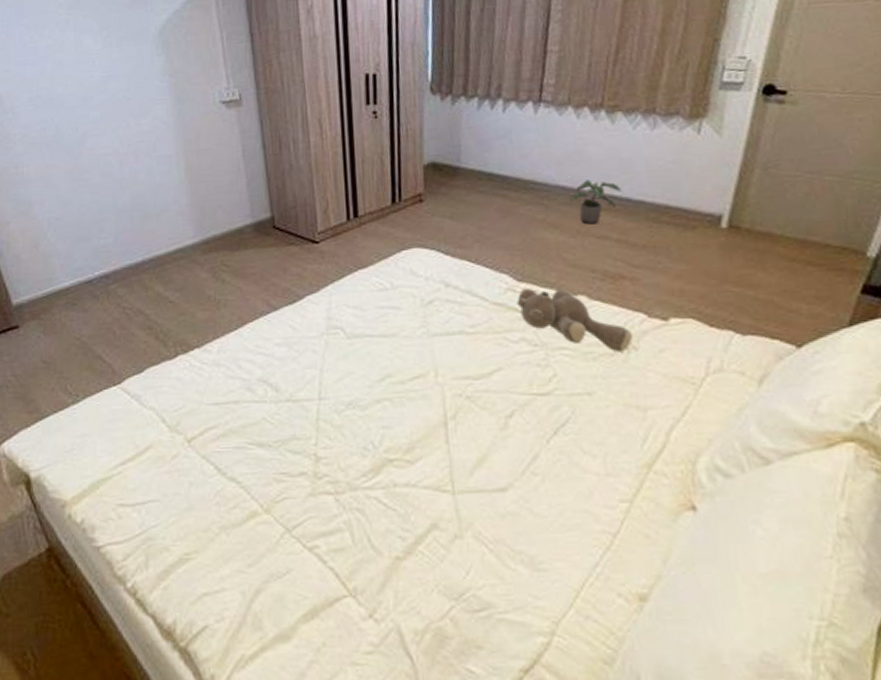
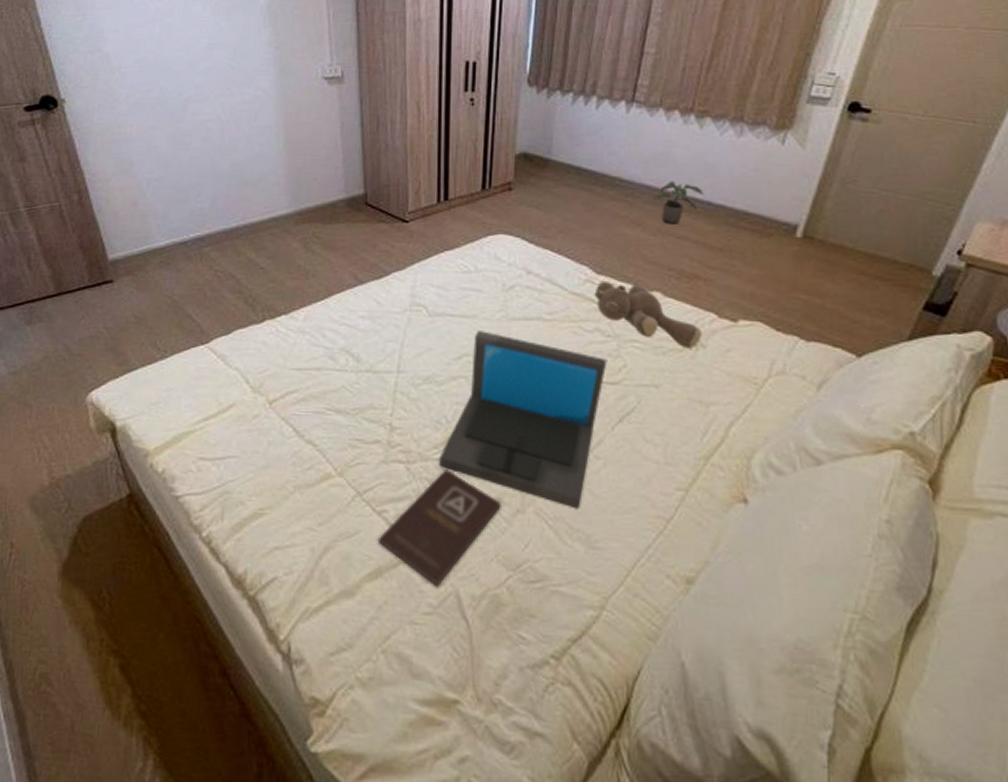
book: none [310,498,438,624] -> present [377,469,501,587]
laptop: none [369,349,537,530] -> present [439,331,607,509]

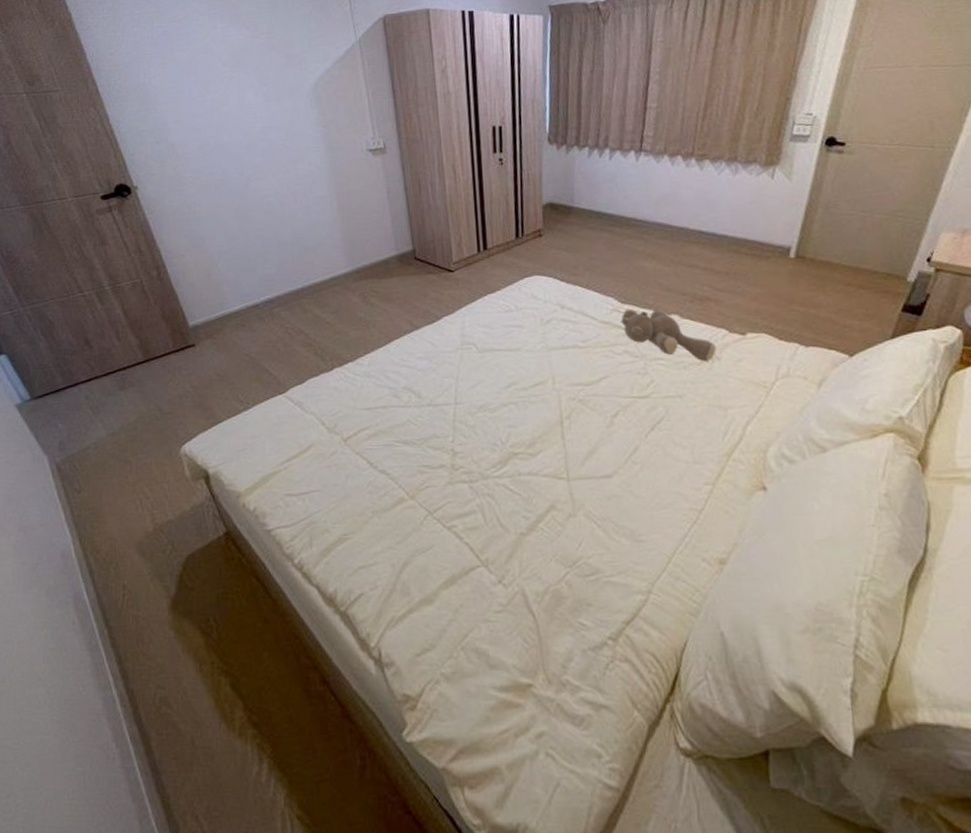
book: present [377,469,501,587] -> none [449,485,555,588]
laptop: present [439,331,607,509] -> none [498,361,637,509]
potted plant: present [654,181,704,224] -> none [665,217,709,255]

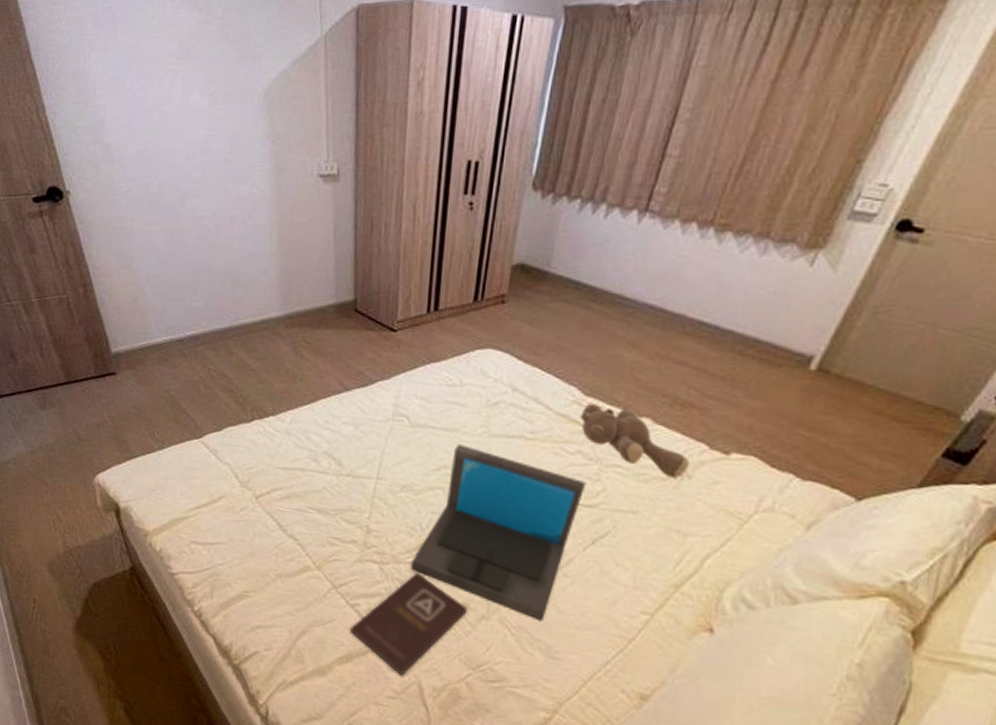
book: none [449,485,555,588] -> present [349,573,467,676]
laptop: none [498,361,637,509] -> present [411,444,586,621]

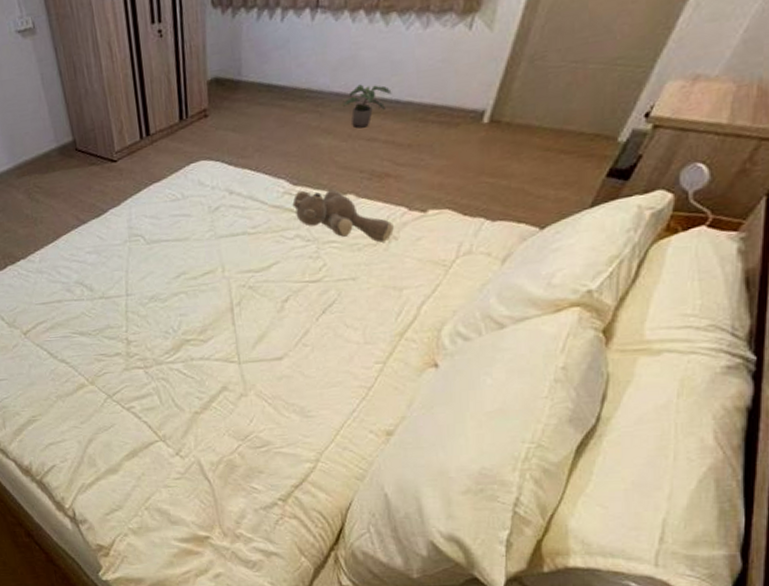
book: present [349,573,467,676] -> none [129,369,227,459]
laptop: present [411,444,586,621] -> none [171,250,309,388]
potted plant: none [656,301,713,349] -> present [343,84,392,128]

